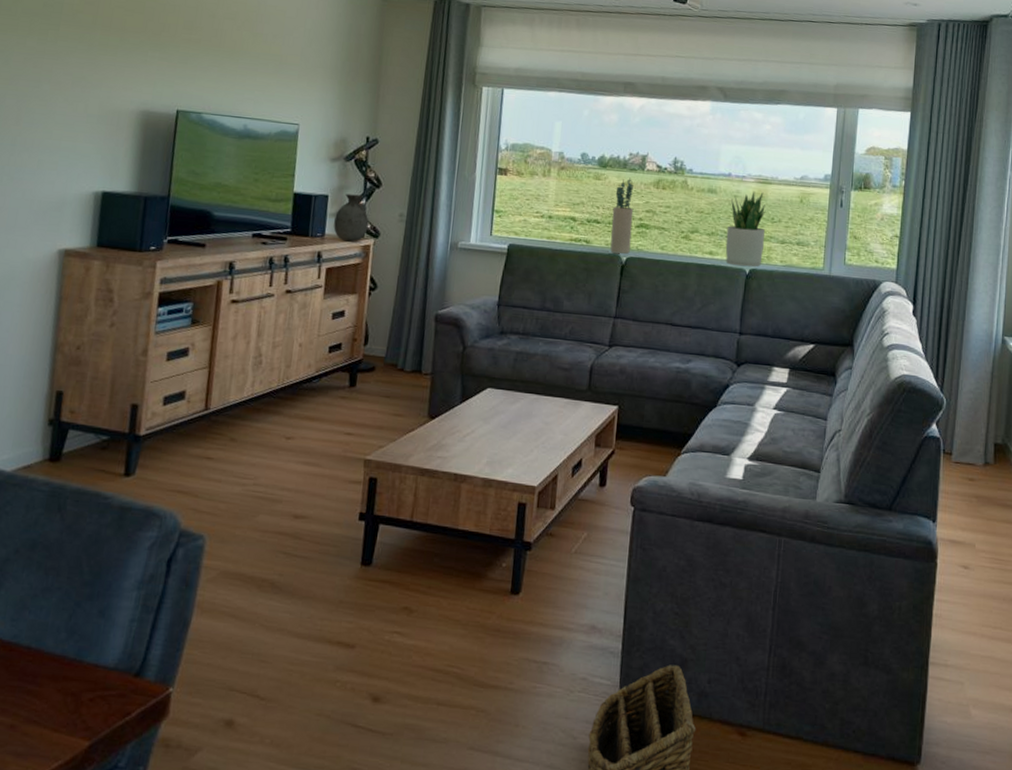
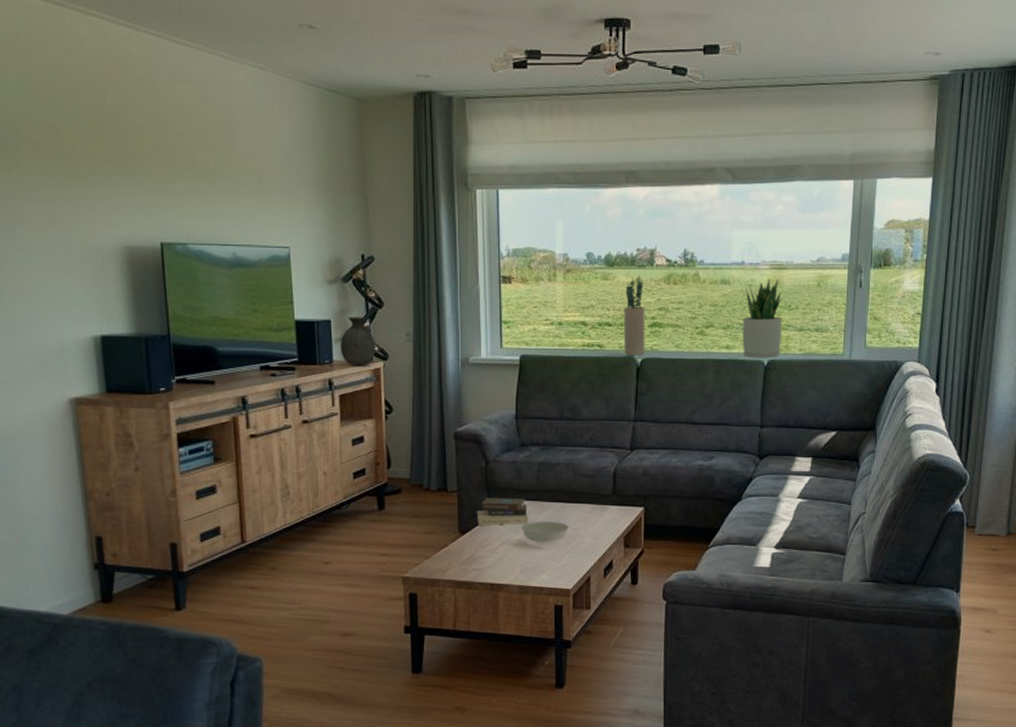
books: none [447,383,501,414] -> present [476,498,529,527]
bowl: none [492,411,541,438] -> present [522,521,569,546]

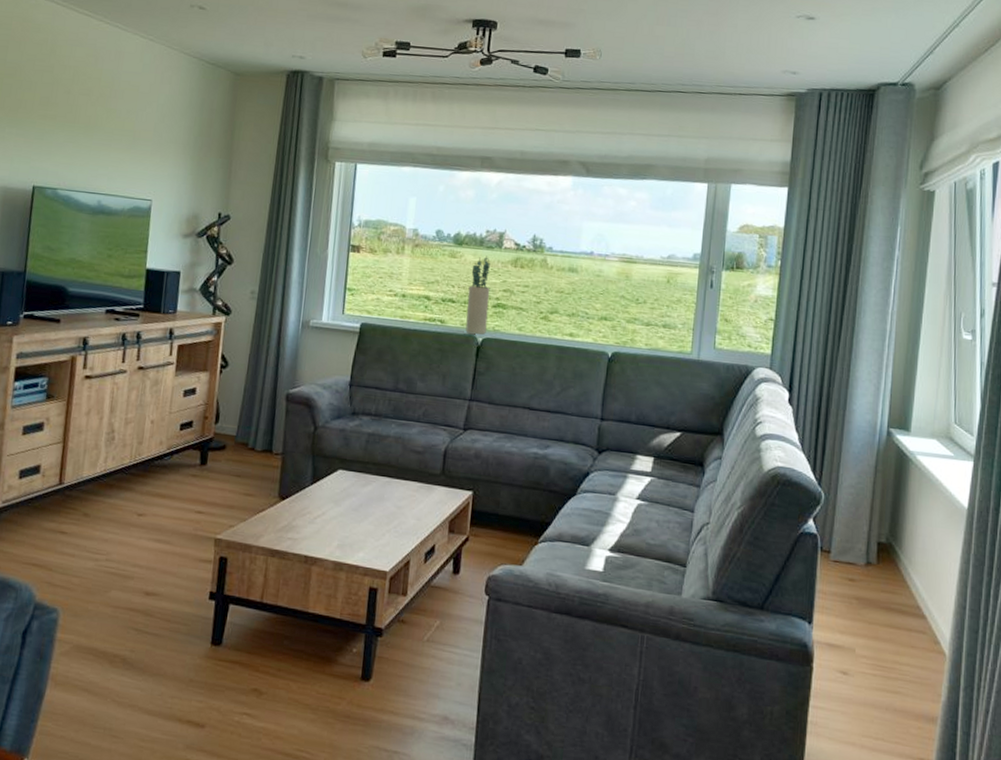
vase: present [341,317,376,366] -> none [185,270,221,319]
books: present [476,498,529,527] -> none [298,464,352,497]
bowl: present [522,521,569,546] -> none [343,494,393,522]
planter: present [742,278,784,358] -> none [586,271,632,351]

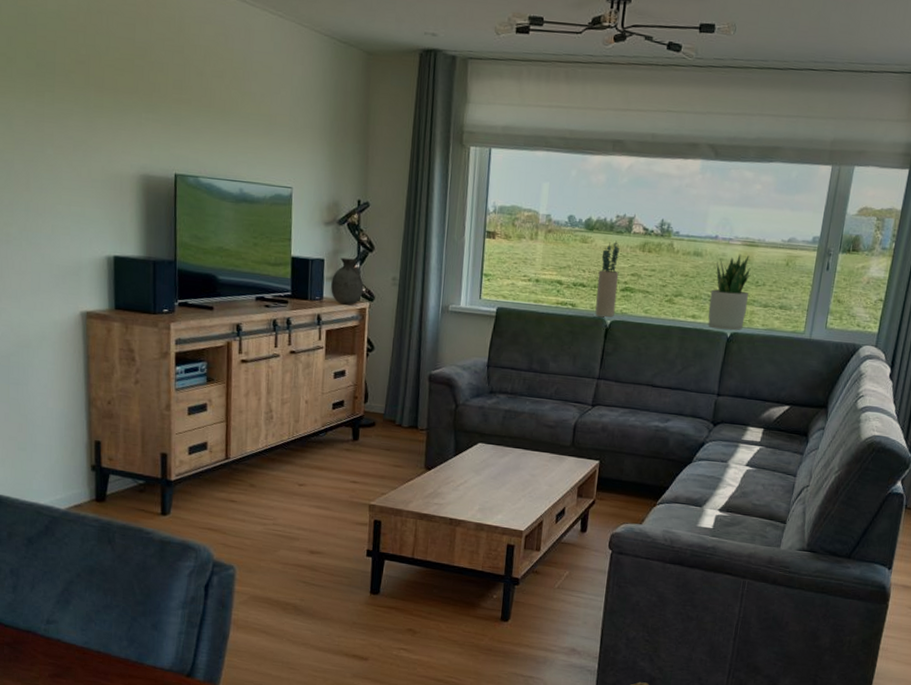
vase: none [185,270,221,319] -> present [331,257,364,305]
planter: none [586,271,632,351] -> present [707,254,752,331]

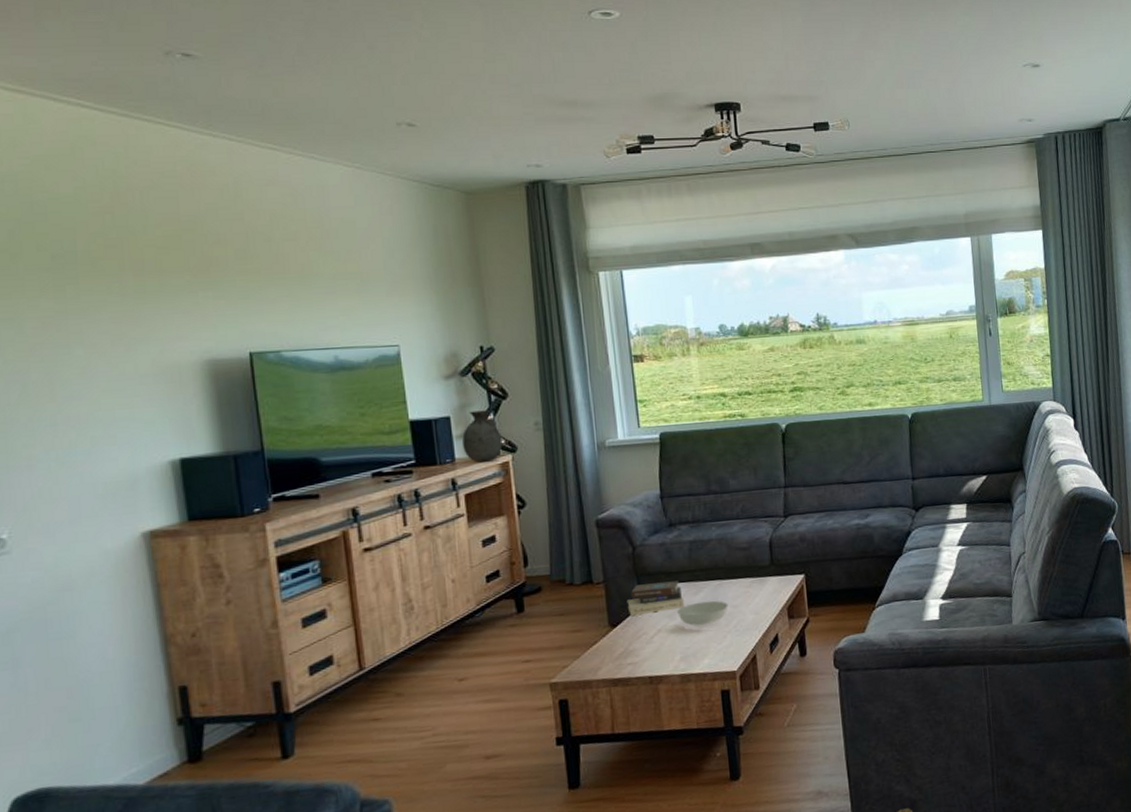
books: none [442,438,491,467] -> present [626,580,685,617]
bowl: none [483,464,528,488] -> present [677,600,729,629]
vase: present [595,240,620,318] -> none [762,342,788,423]
planter: present [707,254,752,331] -> none [881,334,922,413]

